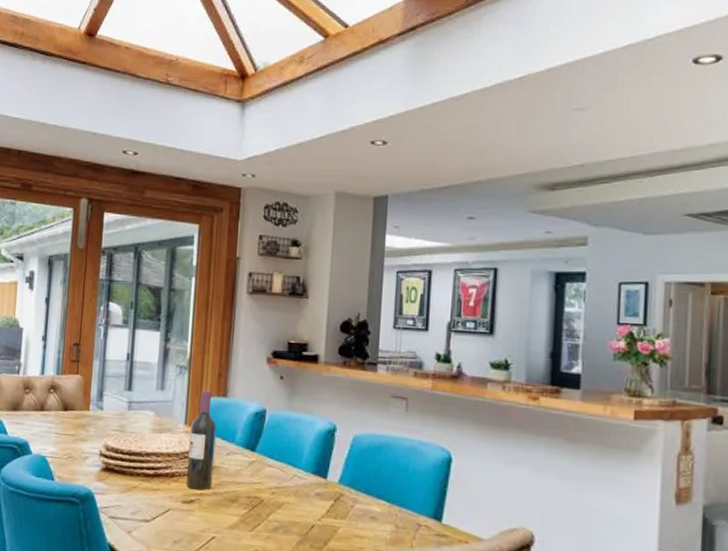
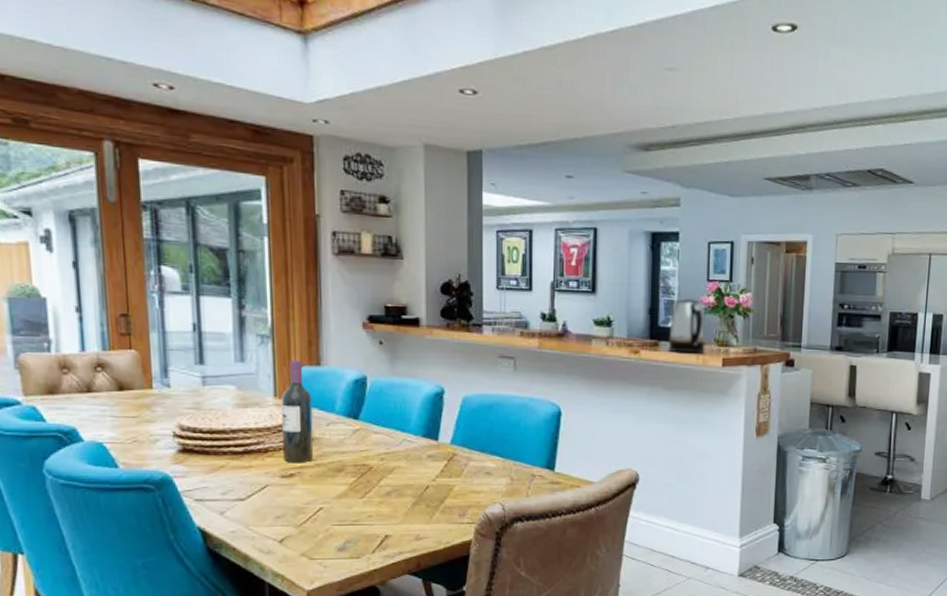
kettle: none [571,343,615,403] -> present [668,298,706,352]

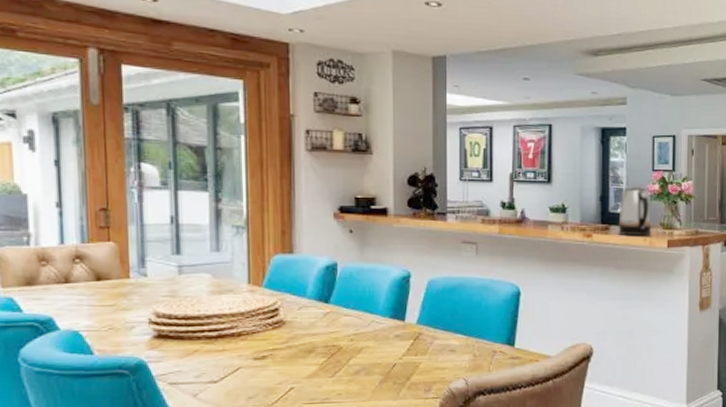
wine bottle: present [281,359,314,463] -> none [255,248,286,346]

